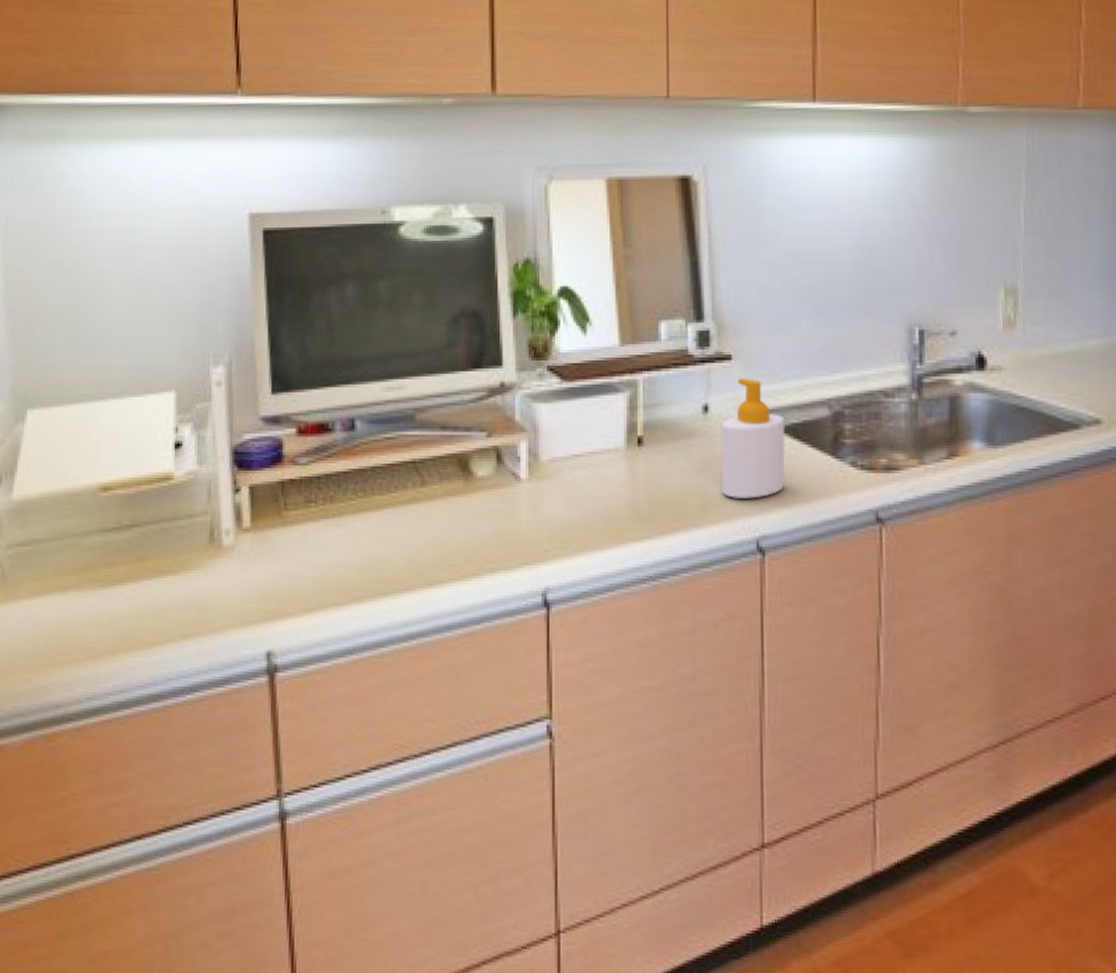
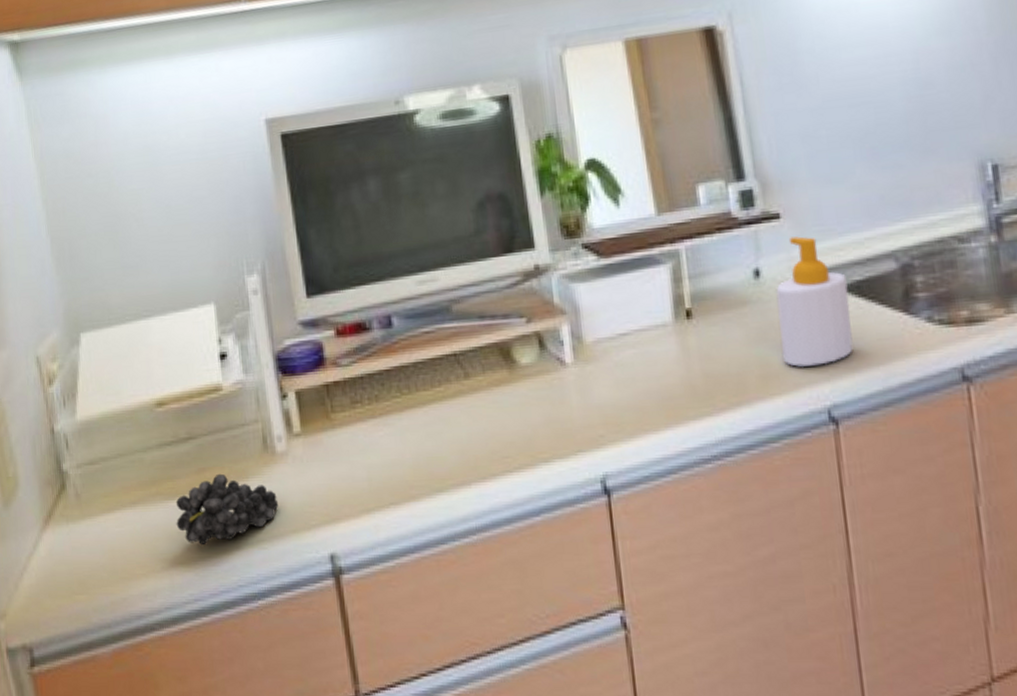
fruit: none [108,563,219,636] -> present [175,473,279,546]

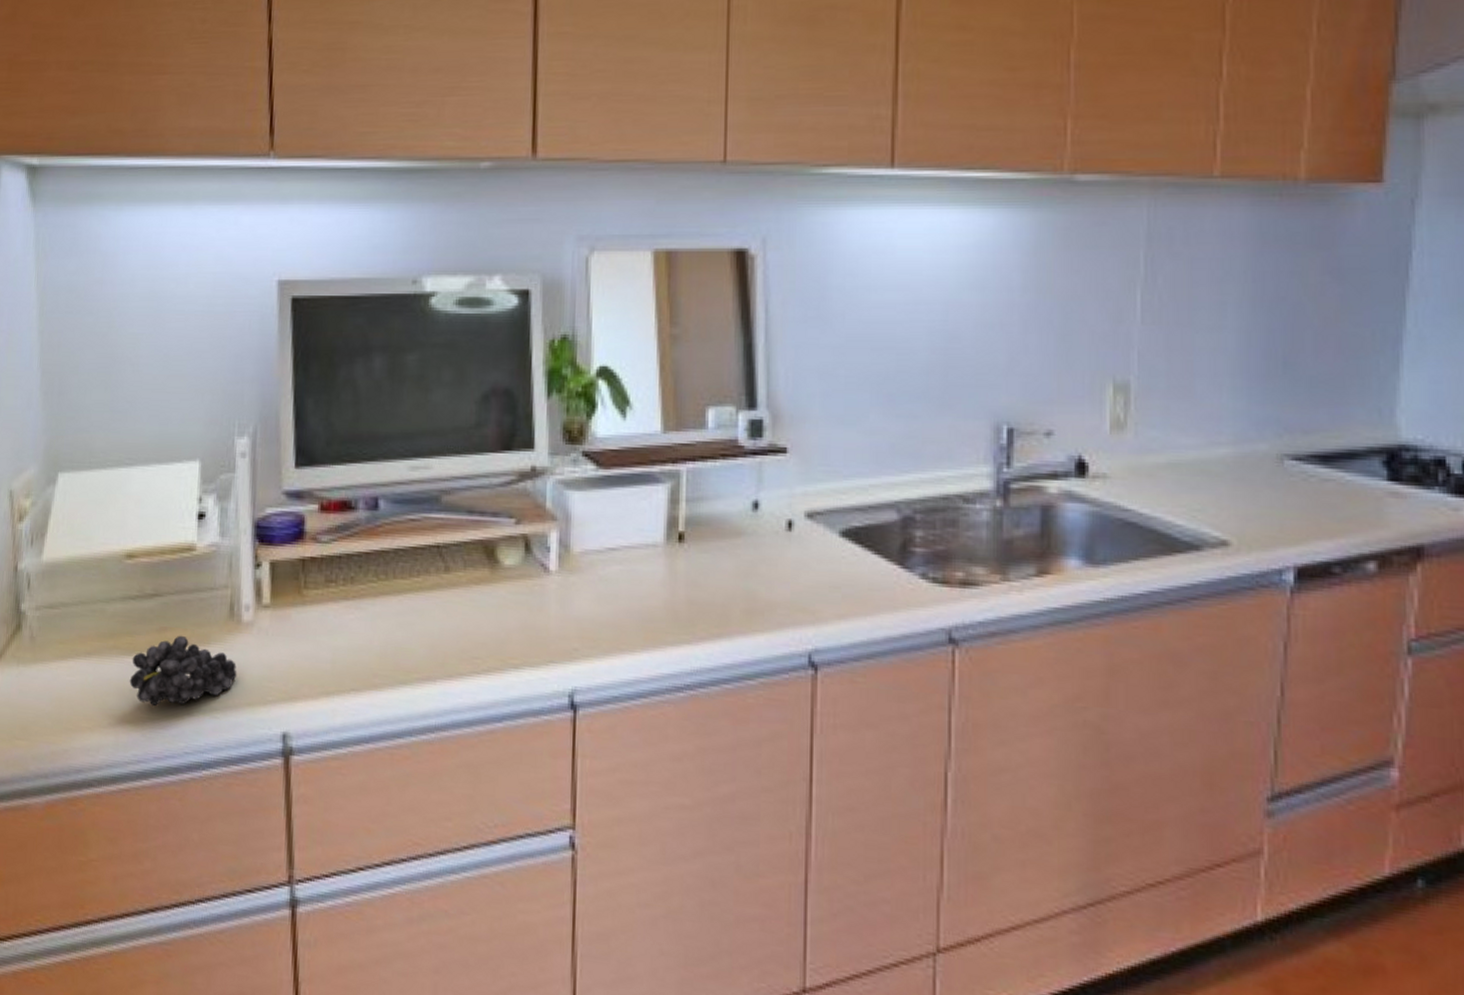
soap bottle: present [776,236,854,367] -> none [770,473,846,608]

